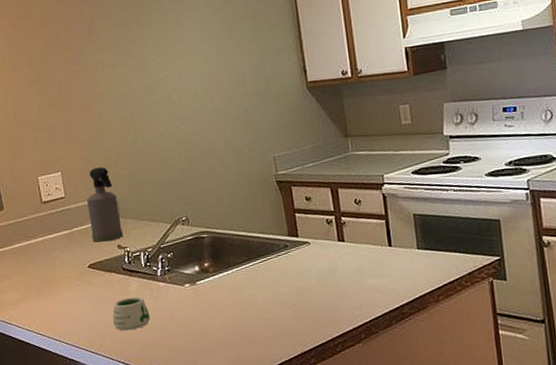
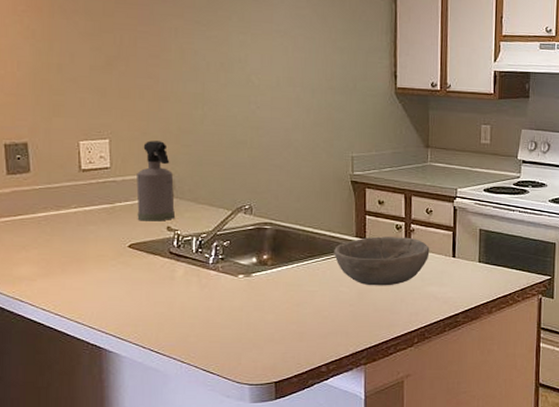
mug: present [113,297,150,331] -> none [151,283,195,318]
bowl: none [269,230,365,284] -> present [334,236,430,286]

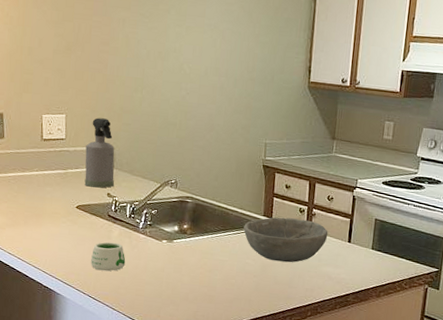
mug: none [151,283,195,318] -> present [91,242,126,272]

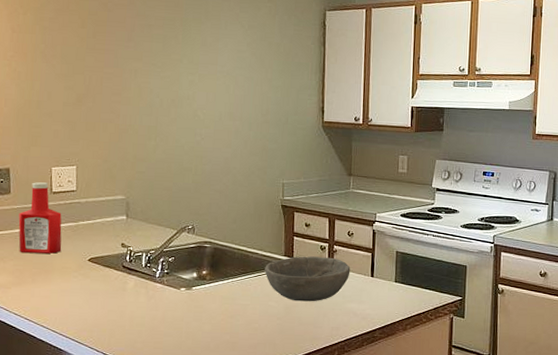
ketchup bottle: none [11,128,52,199] -> present [18,182,62,254]
spray bottle: present [84,118,115,188] -> none [97,167,129,239]
mug: present [91,242,126,272] -> none [105,294,142,326]

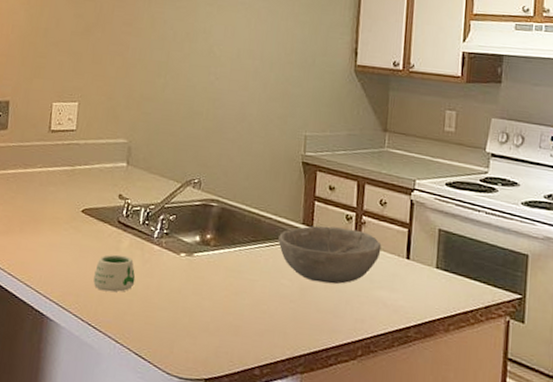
ketchup bottle: present [18,182,62,254] -> none [10,118,58,201]
mug: none [105,294,142,326] -> present [93,254,136,292]

